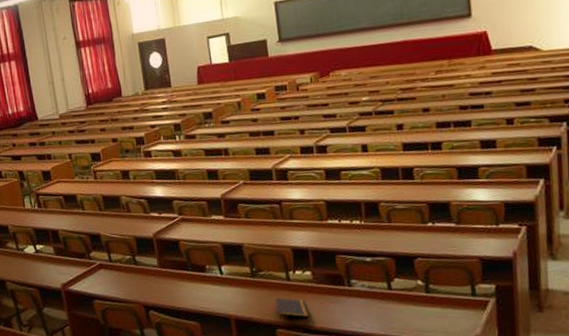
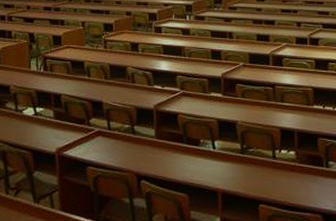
notepad: present [275,297,309,321] -> none [261,174,289,196]

